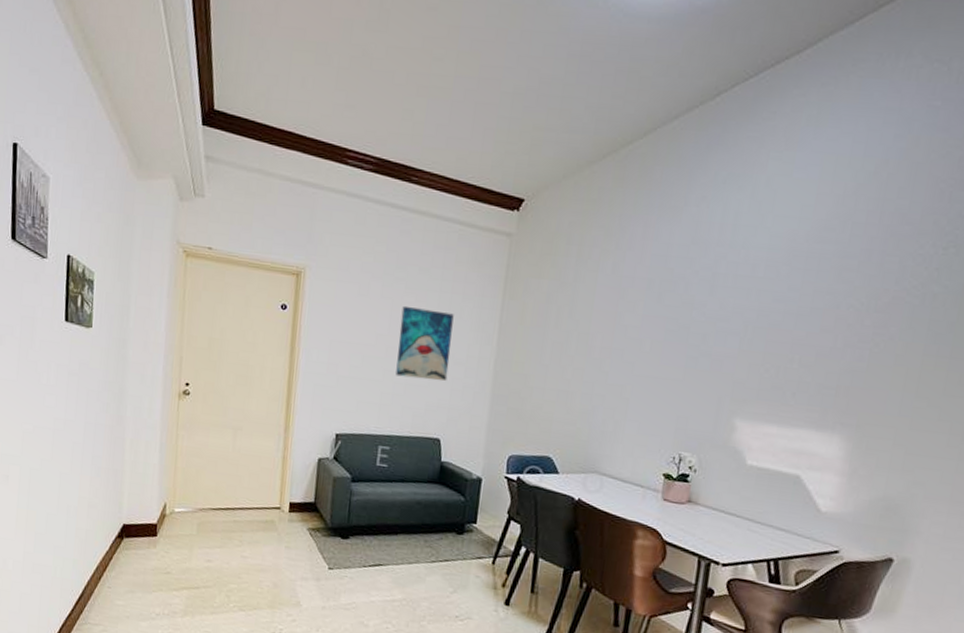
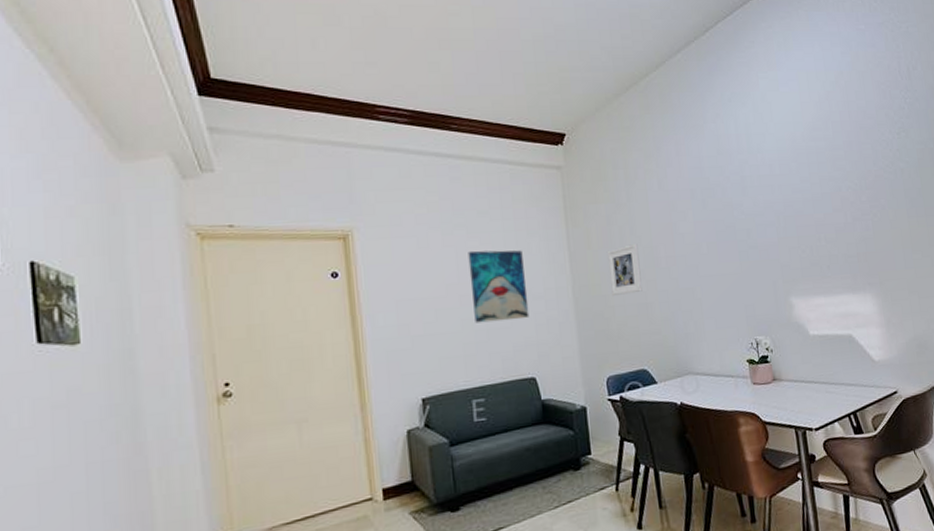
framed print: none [534,327,574,379] -> present [608,244,643,297]

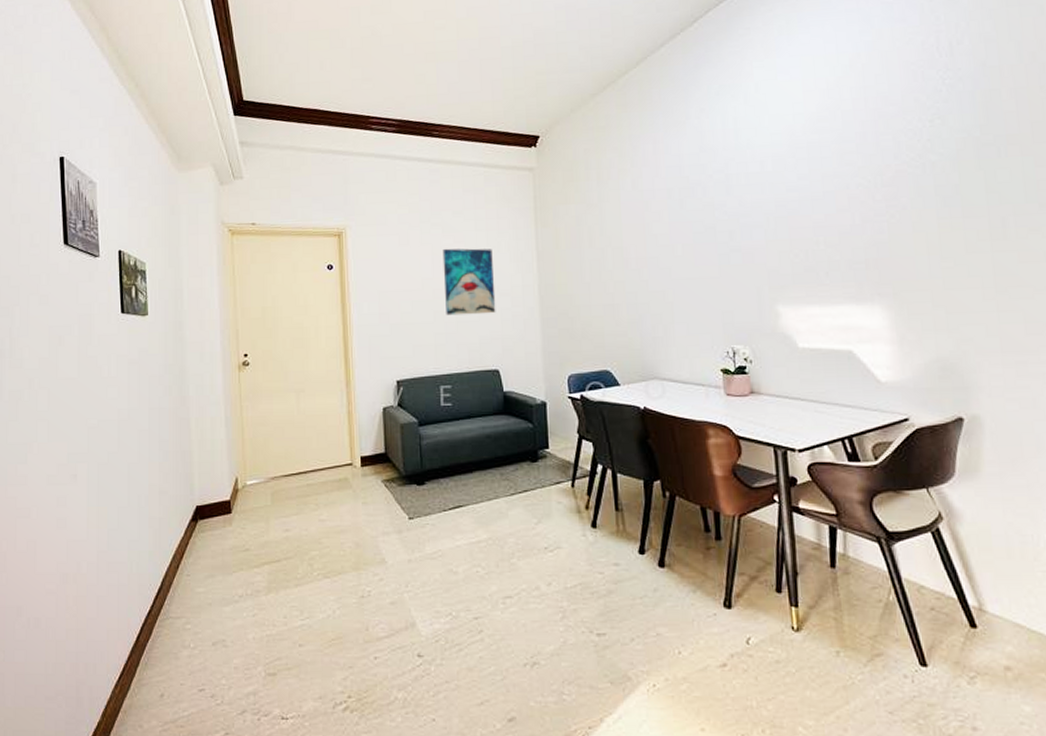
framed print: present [608,244,643,297] -> none [576,244,610,296]

